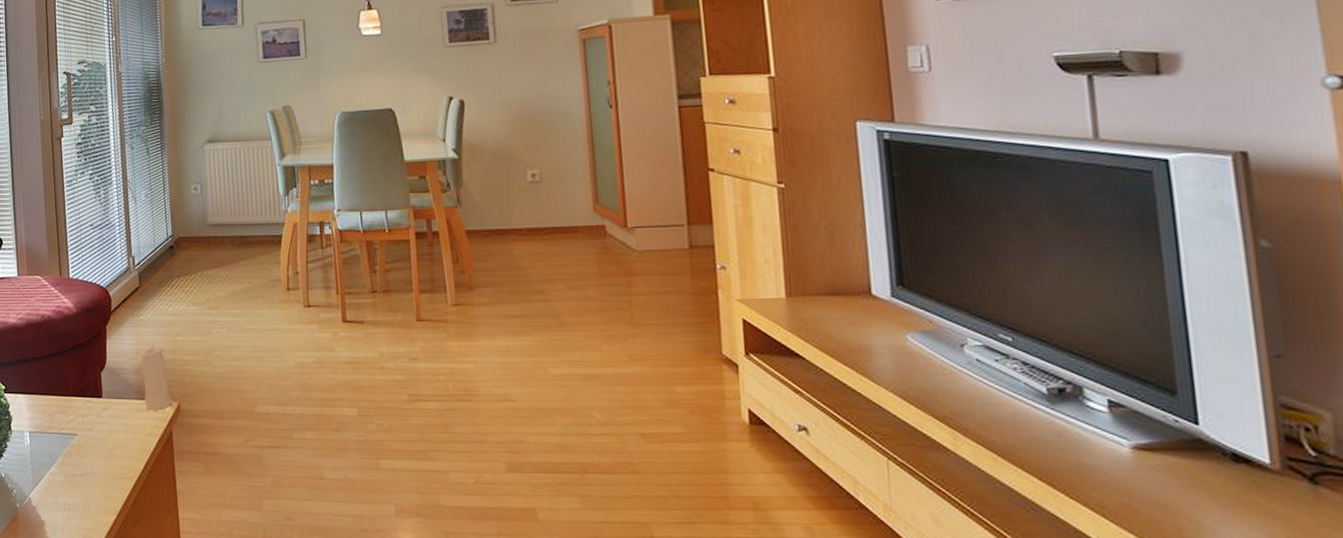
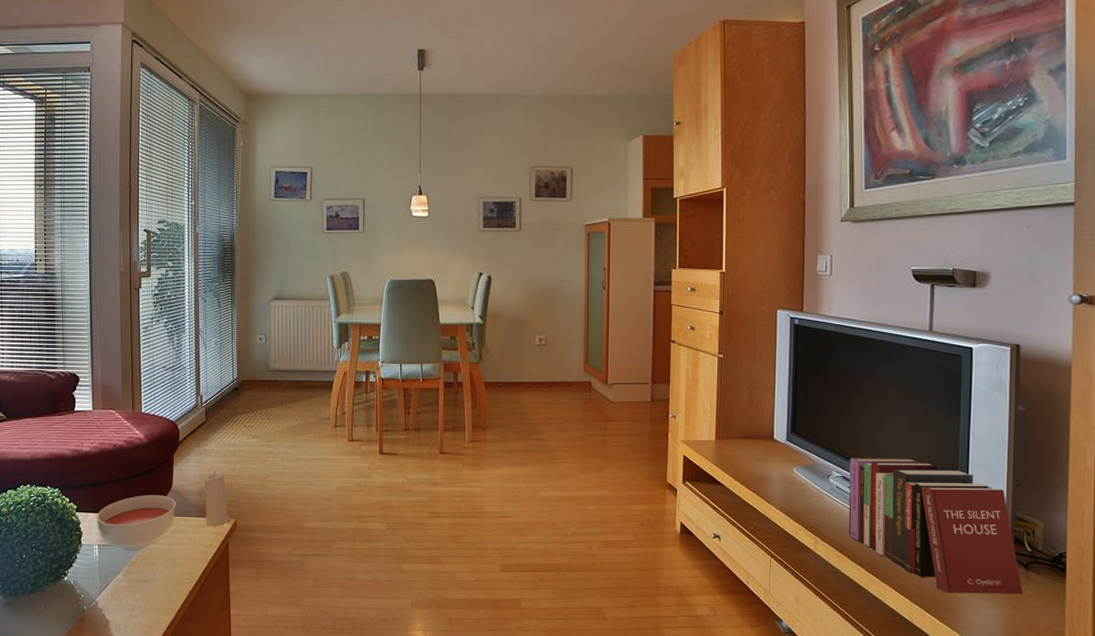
bowl: none [26,374,112,439] -> present [96,495,176,551]
books: none [992,317,1312,521] -> present [848,457,1023,594]

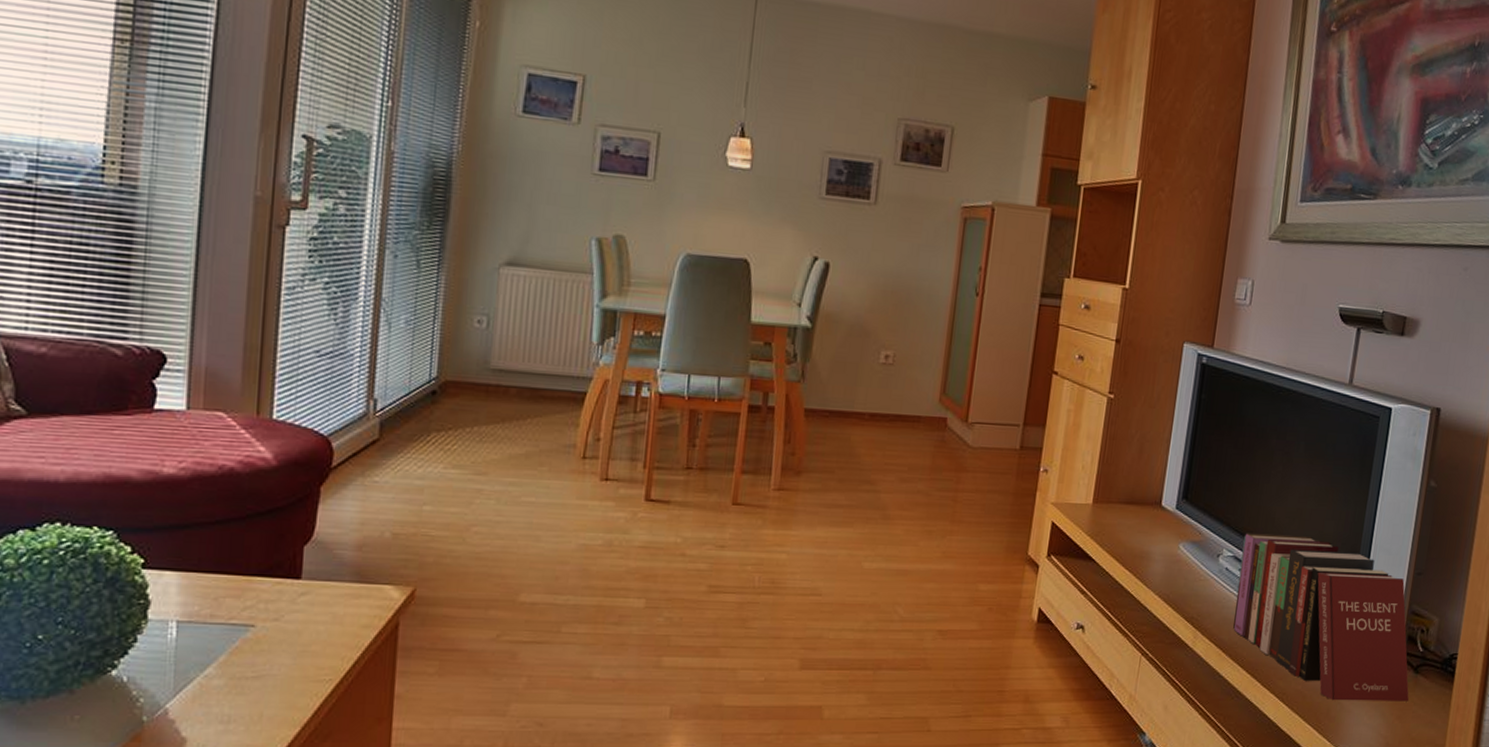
bowl: present [96,495,176,551] -> none [177,546,318,632]
candle: present [205,469,231,527] -> none [363,512,406,598]

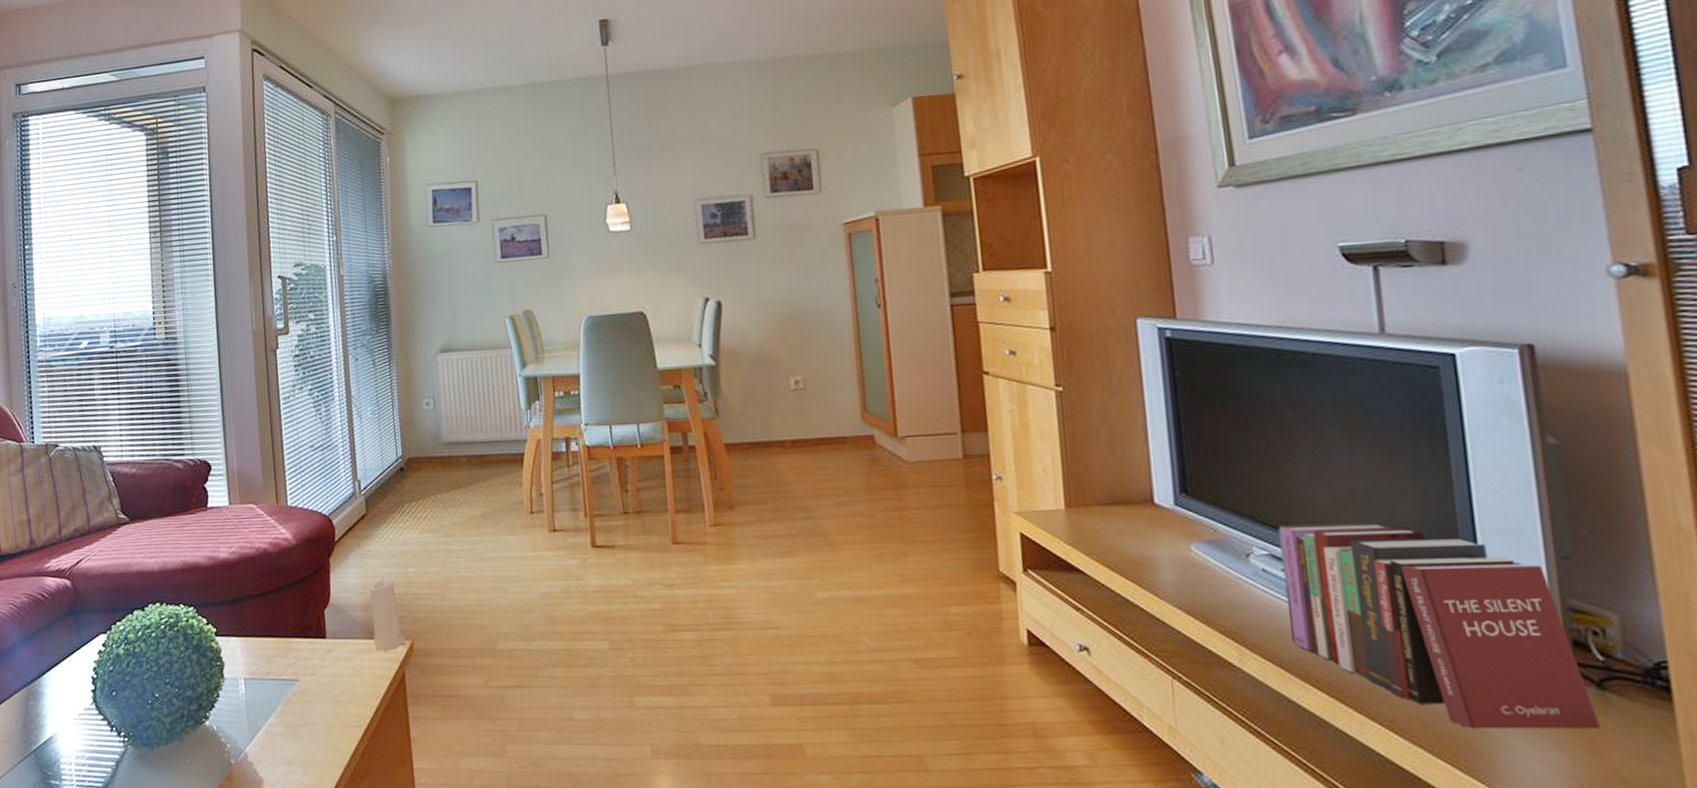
candle: none [363,512,406,598] -> present [370,575,406,651]

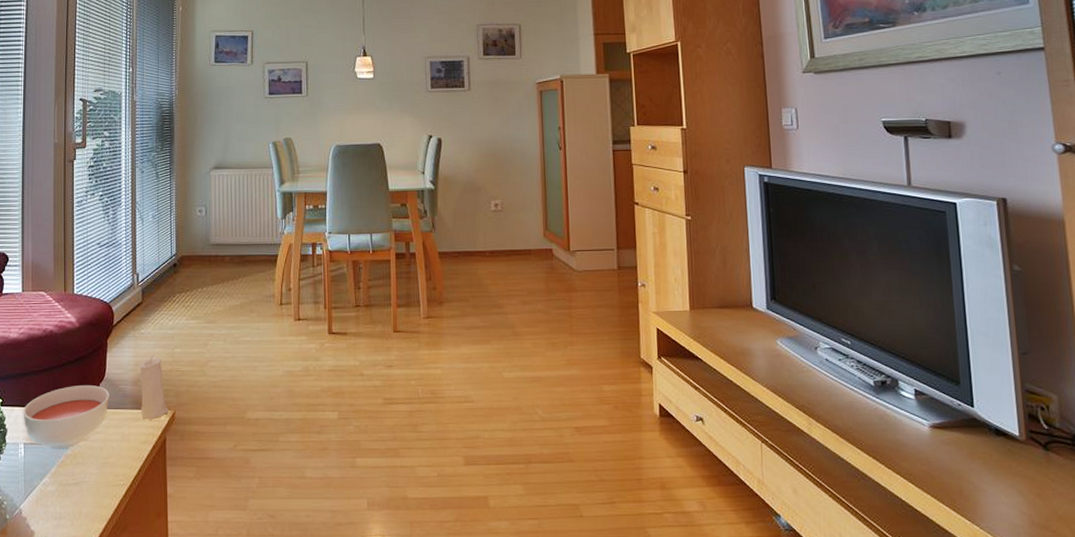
bowl: none [240,612,337,686] -> present [23,385,109,450]
books: present [1278,523,1600,729] -> none [837,325,1045,480]

